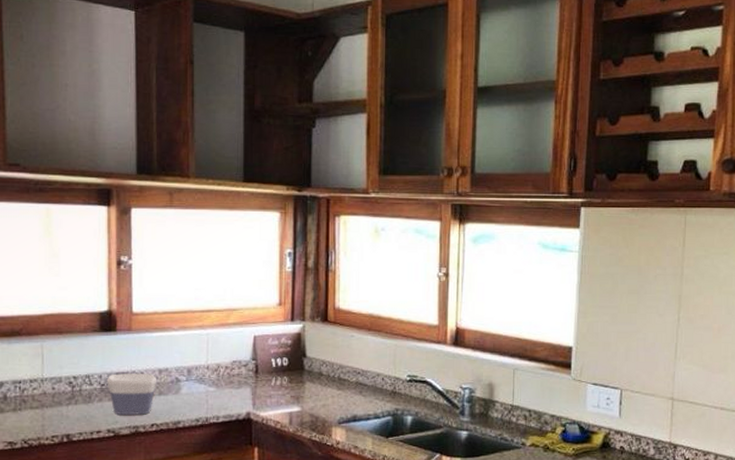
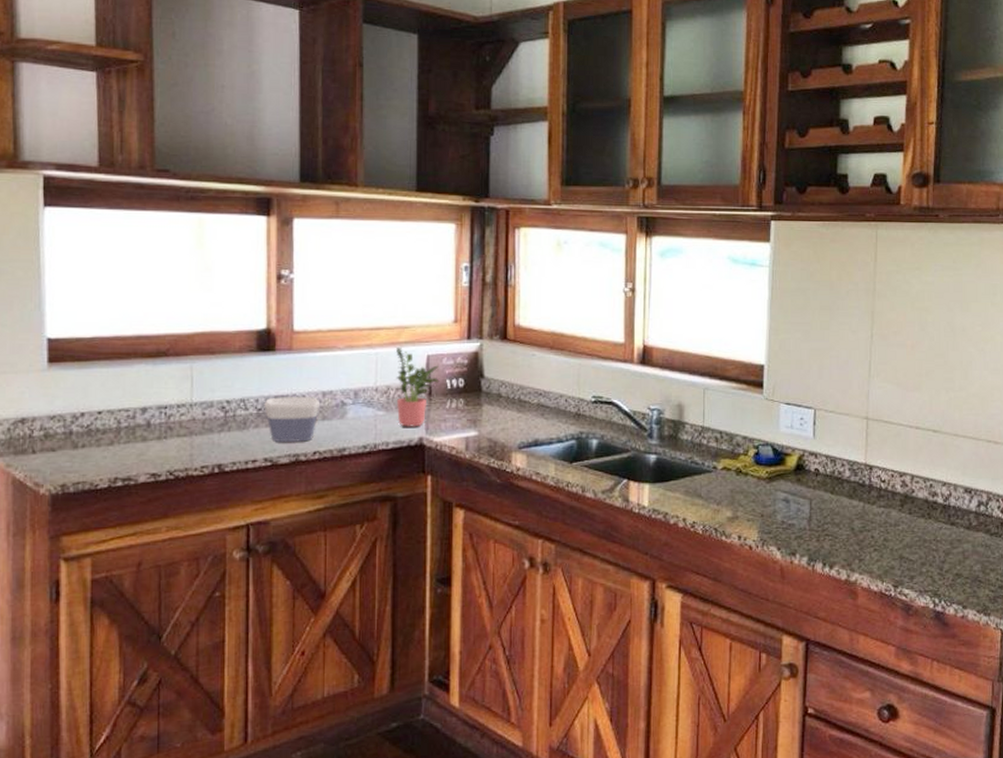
potted plant: none [225,329,265,403] -> present [395,348,440,427]

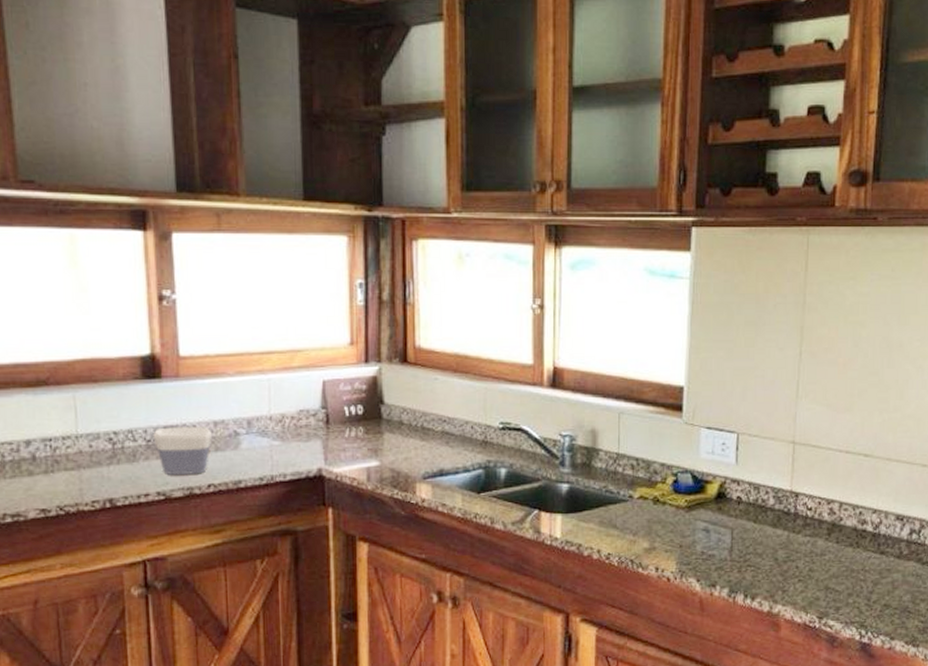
potted plant: present [395,348,440,427] -> none [288,373,337,458]

